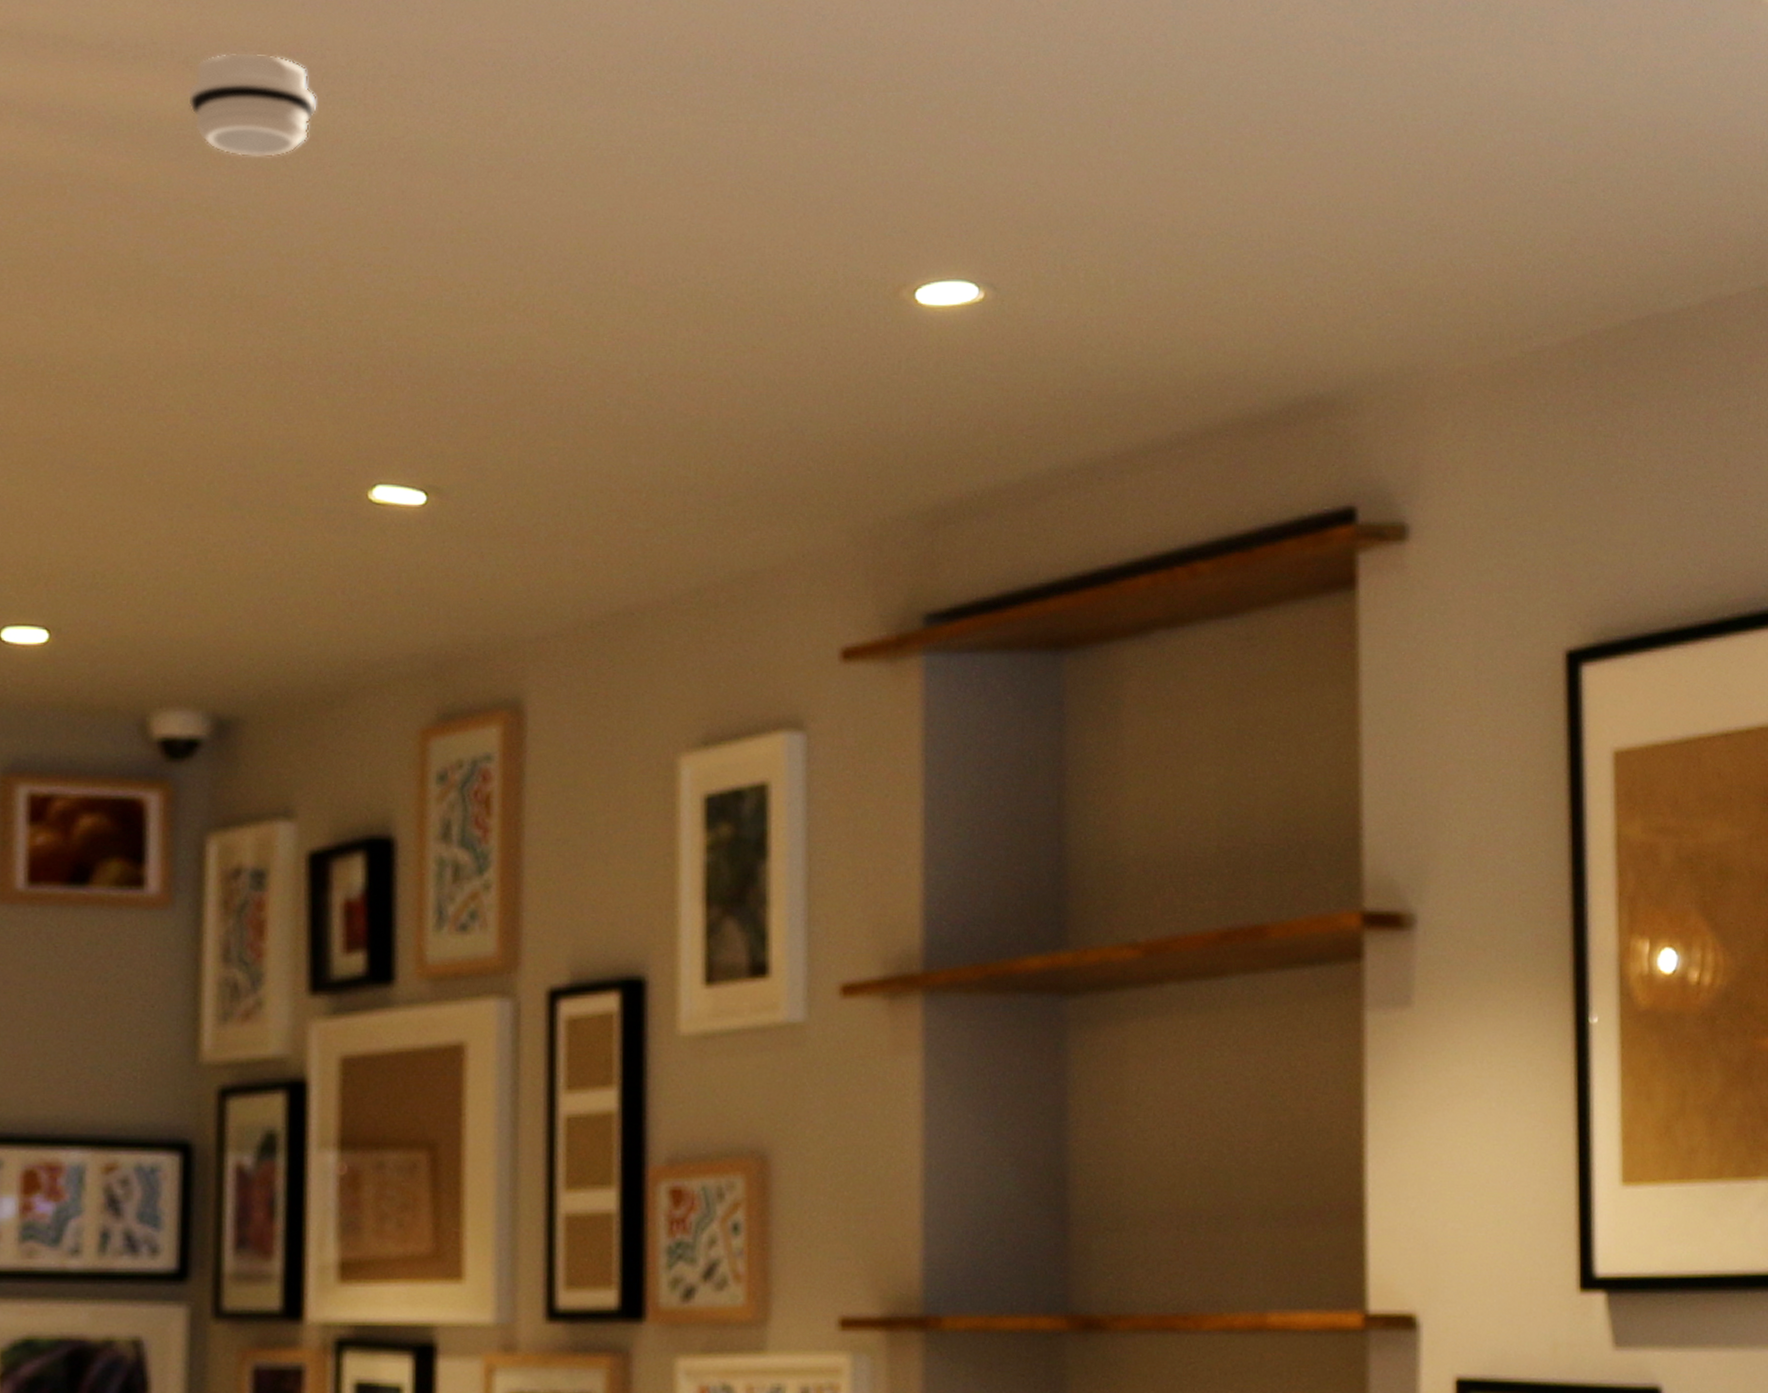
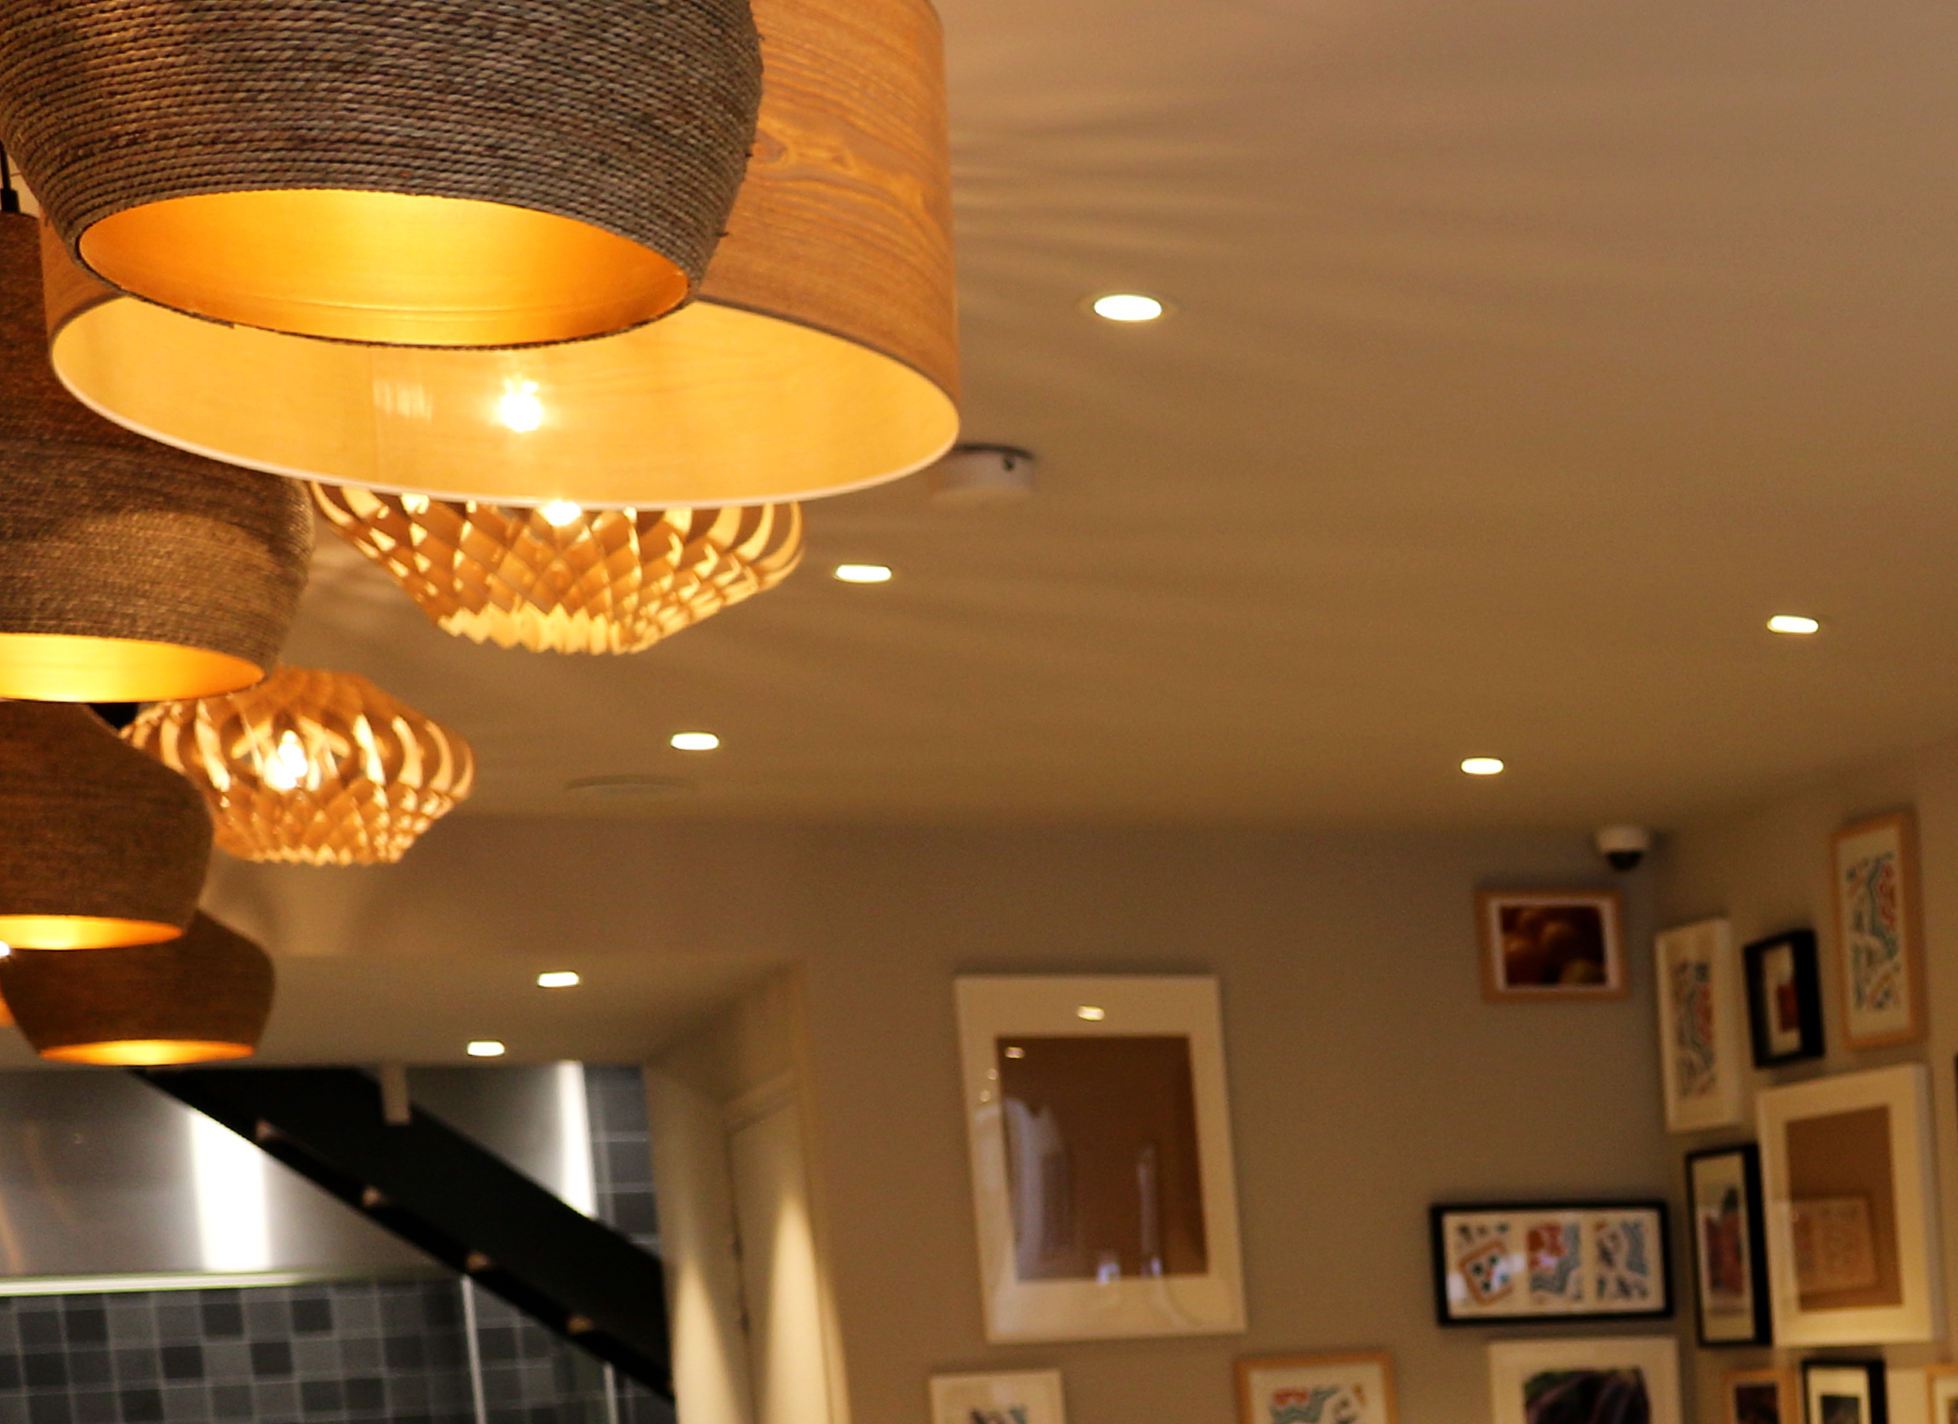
smoke detector: present [187,52,317,158] -> none [1576,219,1692,319]

